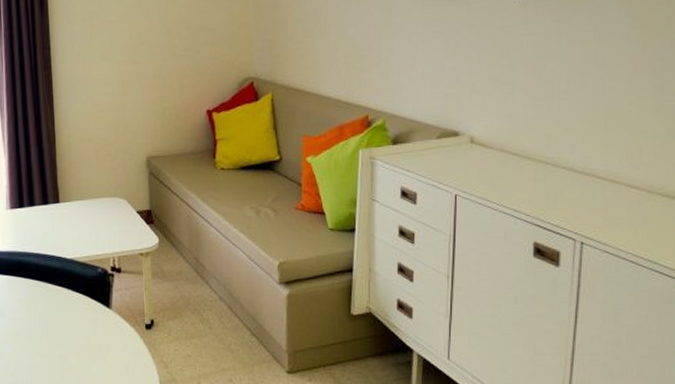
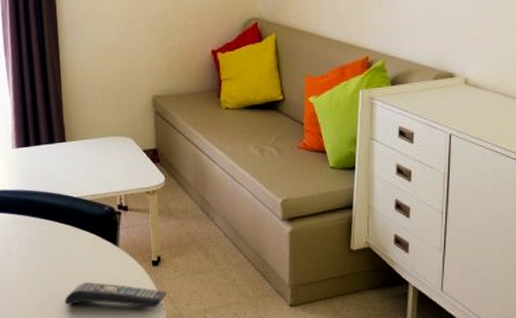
remote control: none [56,345,161,373] -> present [64,282,168,308]

